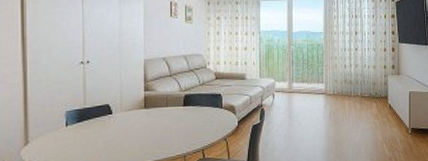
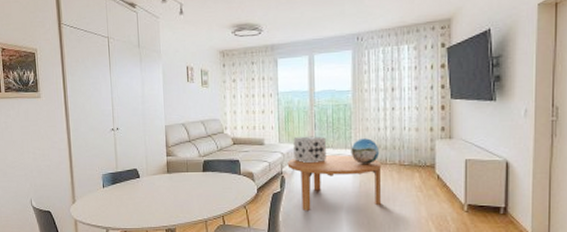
coffee table: none [267,88,347,141] -> present [287,155,382,212]
decorative cube: none [273,71,303,97] -> present [293,136,327,164]
decorative globe: none [322,74,346,97] -> present [351,138,380,165]

